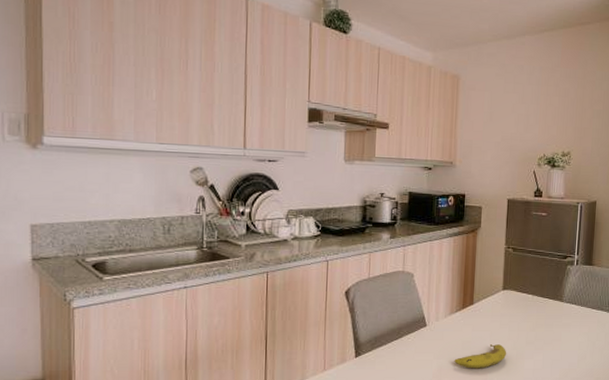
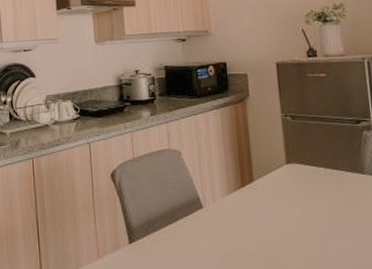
fruit: present [454,344,507,369] -> none [240,227,304,256]

